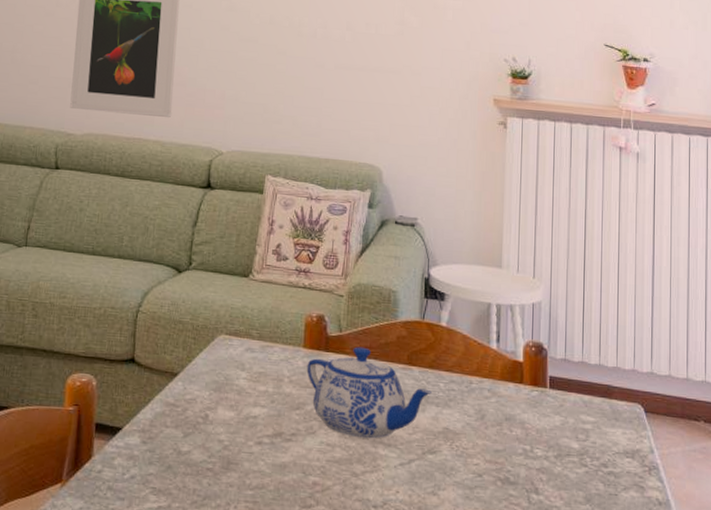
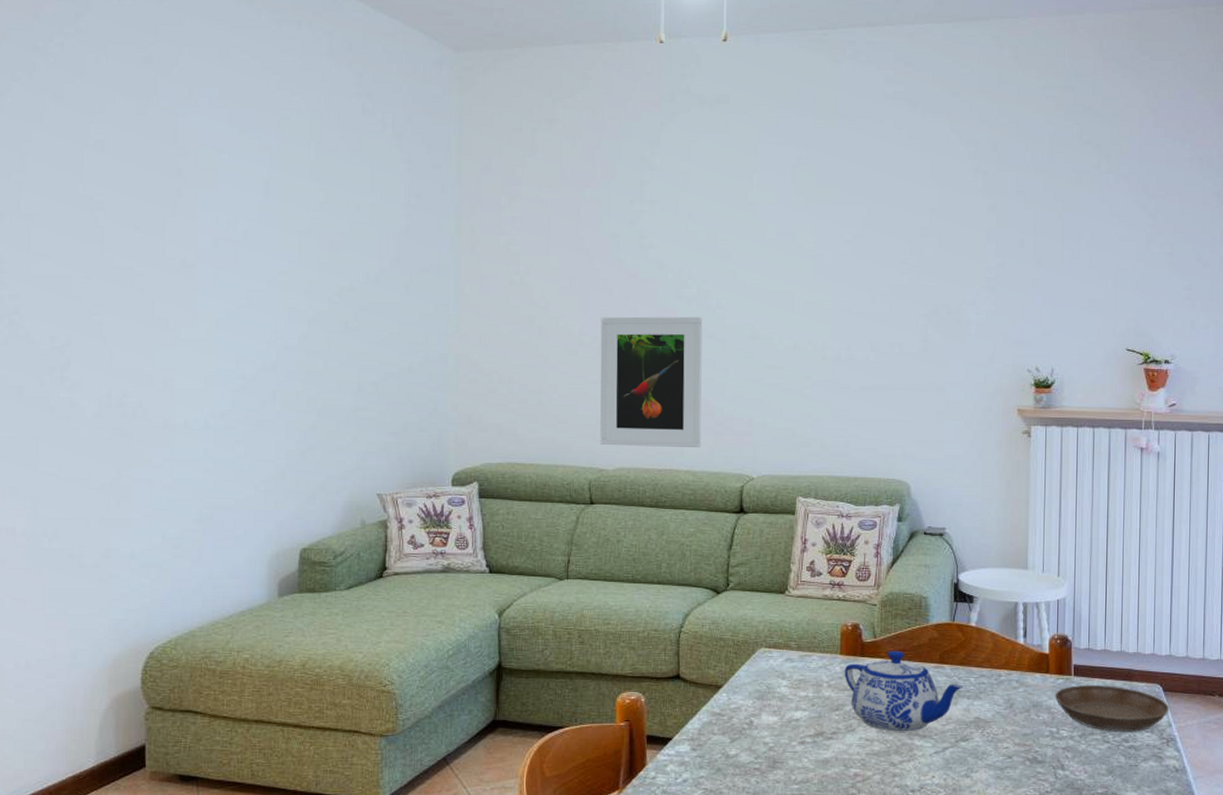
saucer: none [528,399,651,456] -> present [1054,685,1169,732]

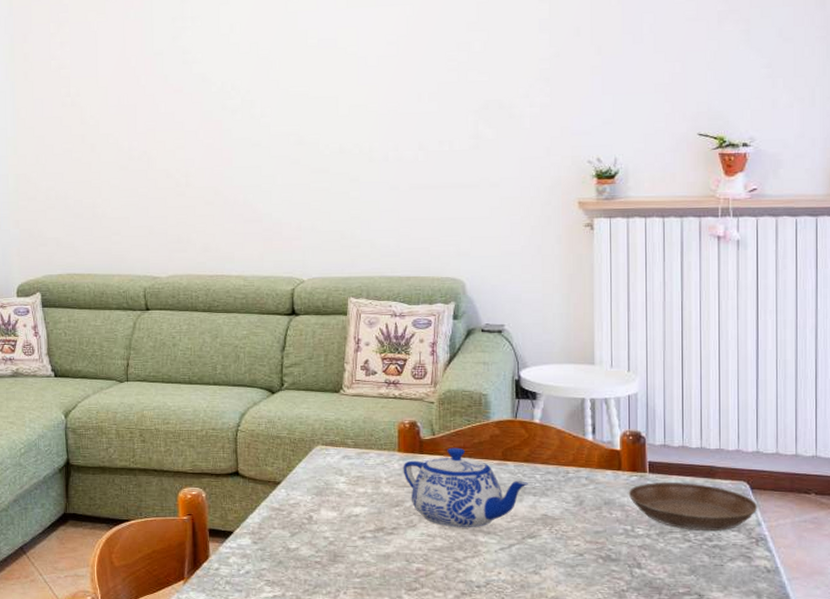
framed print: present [600,316,703,448] -> none [149,126,251,254]

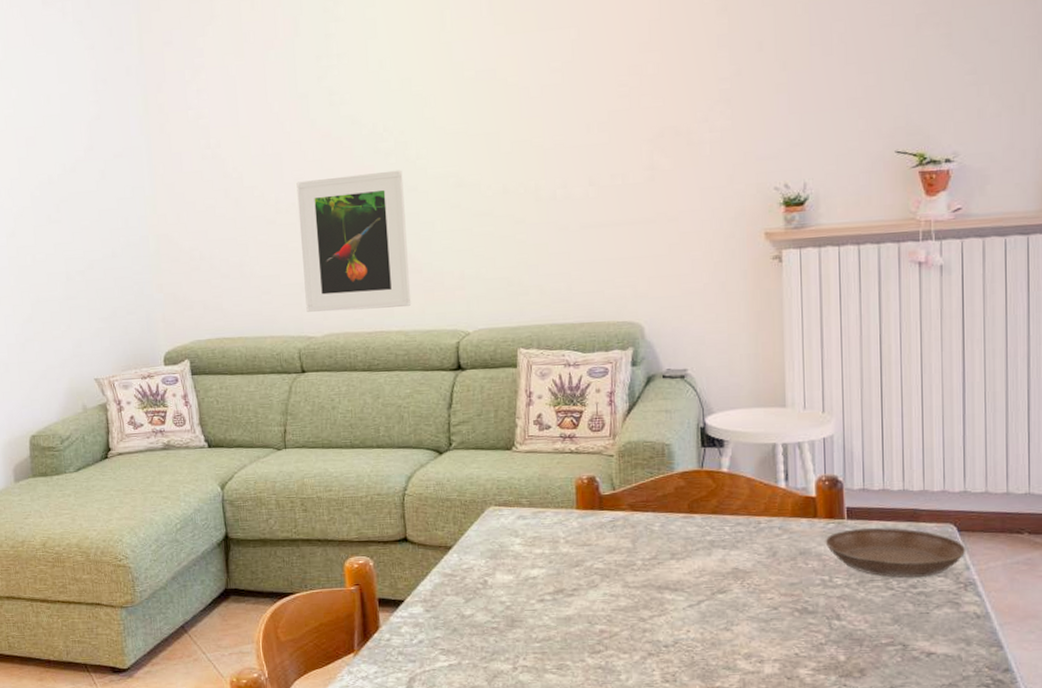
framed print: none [149,126,251,254] -> present [296,170,412,312]
teapot: present [403,447,529,528] -> none [582,501,718,587]

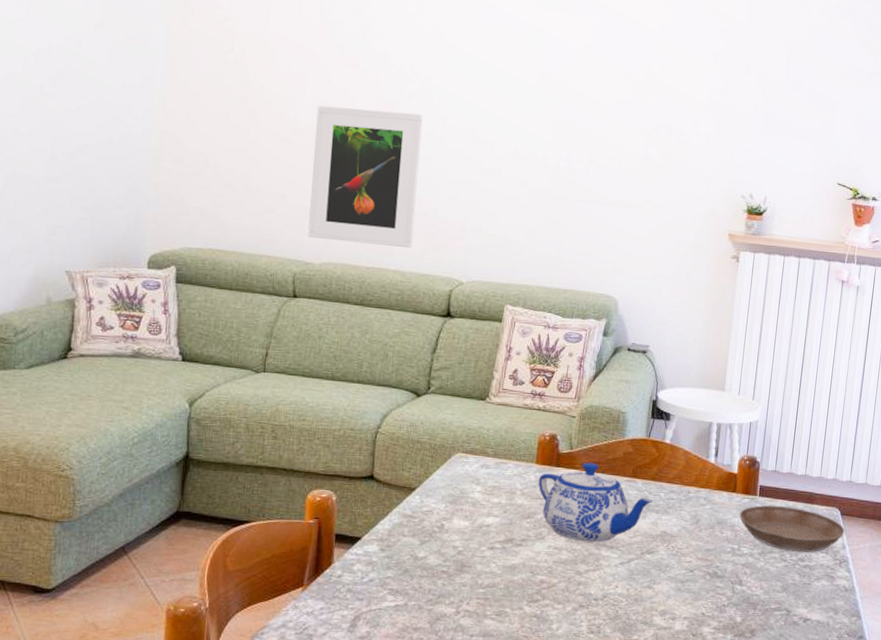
teapot: none [582,501,718,587] -> present [538,462,654,543]

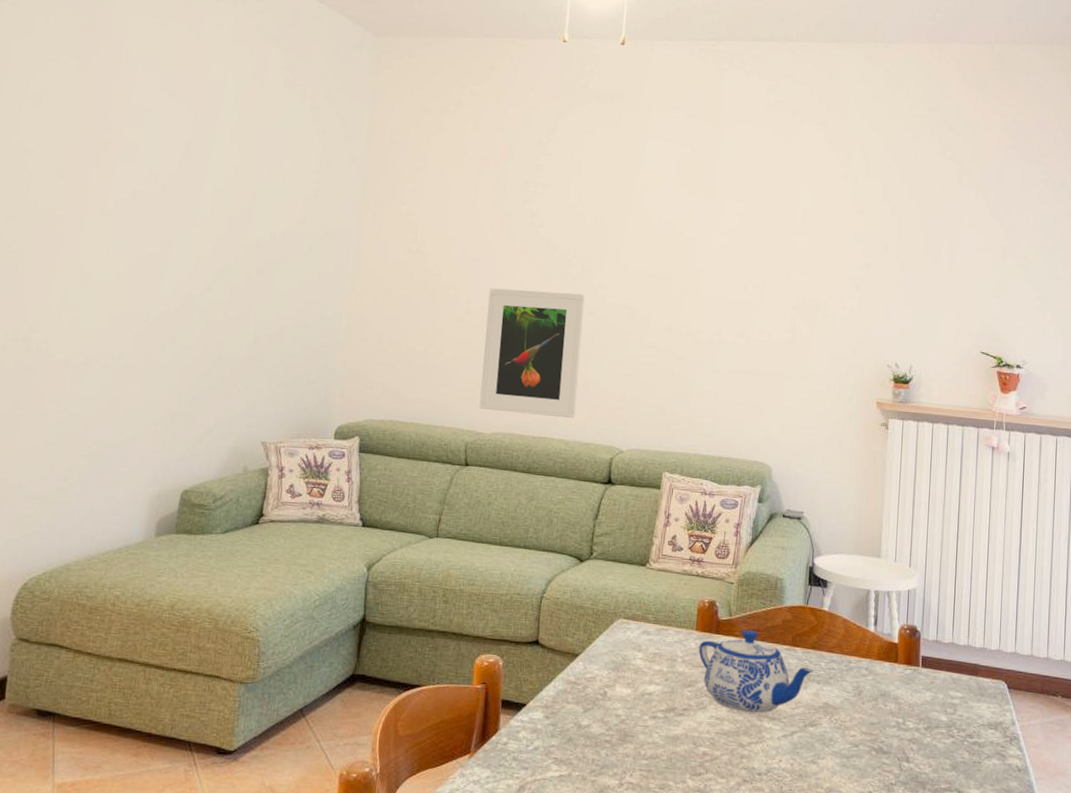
saucer: present [739,505,845,552] -> none [902,677,1014,728]

